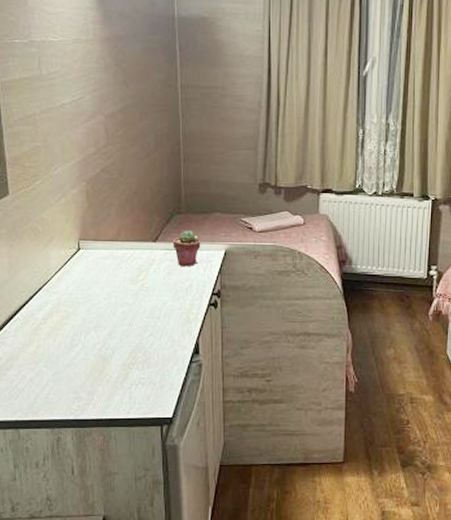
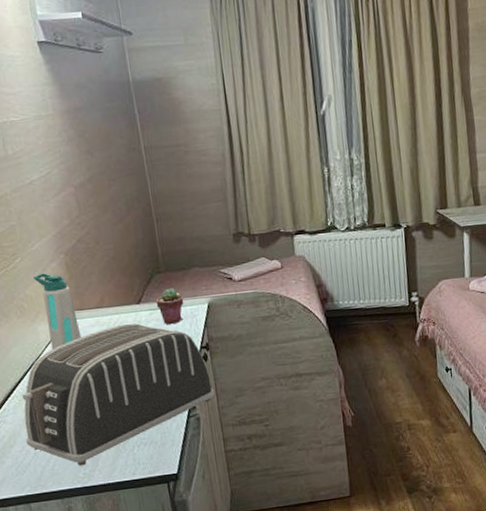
toaster: none [23,260,220,398] -> present [22,323,215,466]
water bottle: none [52,199,93,277] -> present [34,273,81,349]

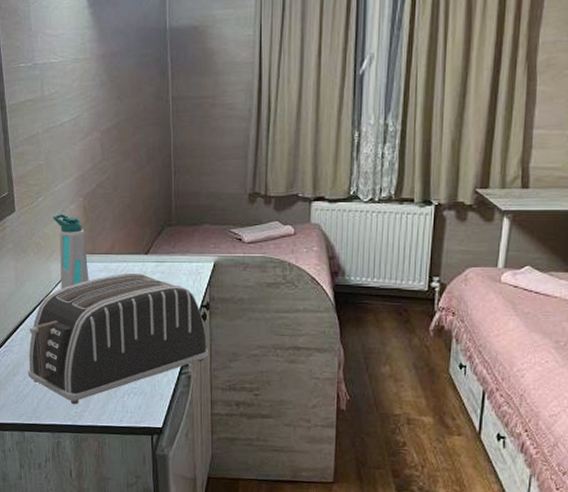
potted succulent: present [155,288,184,325] -> none [163,242,191,279]

